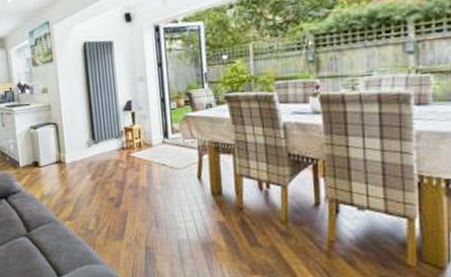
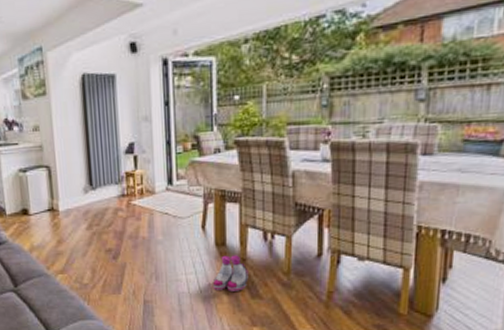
boots: none [210,204,246,239] -> present [212,255,249,291]

